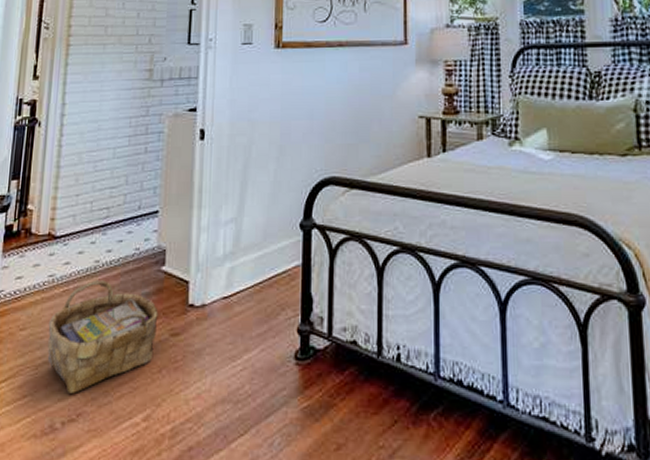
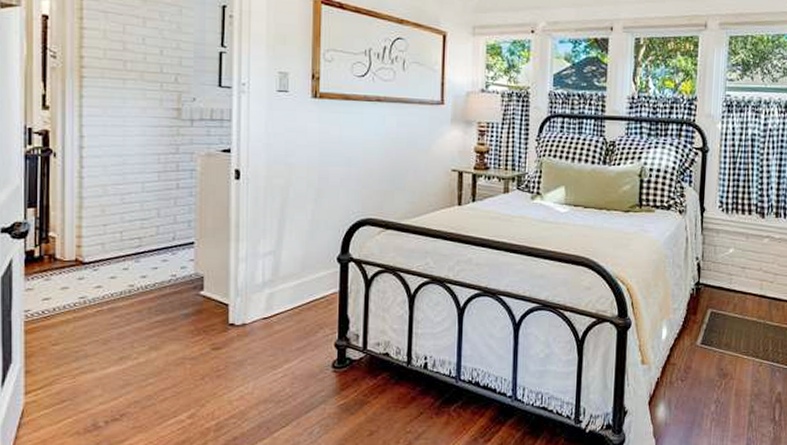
woven basket: present [47,280,158,393] -> none [83,302,199,398]

